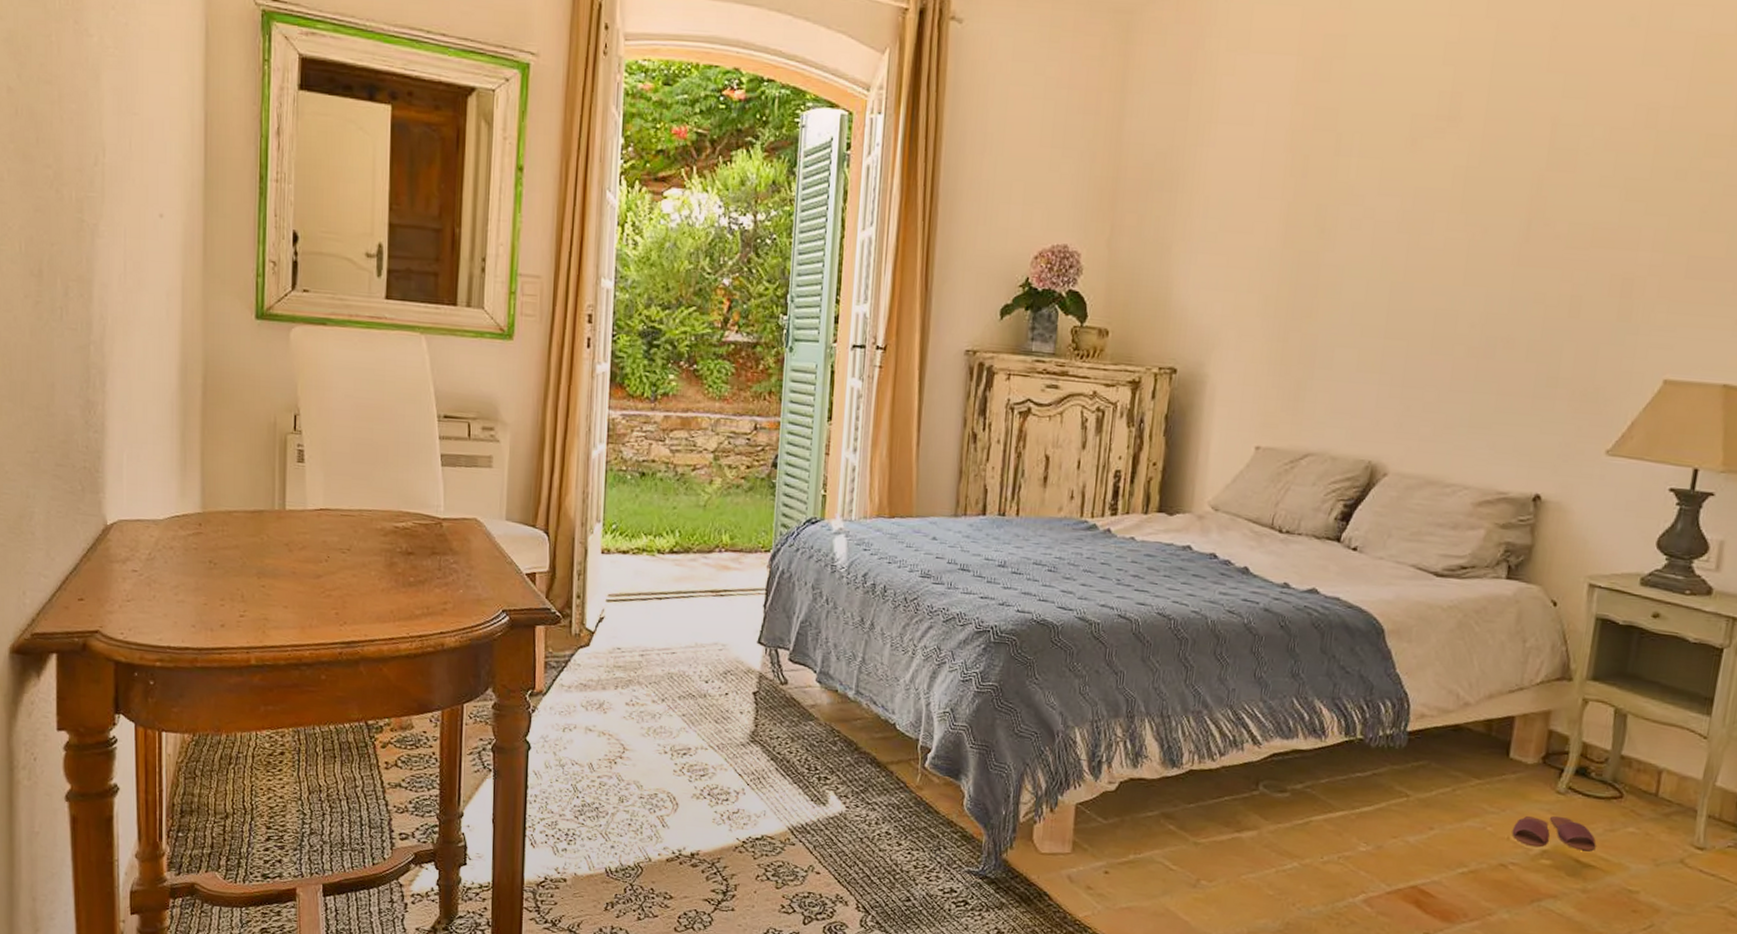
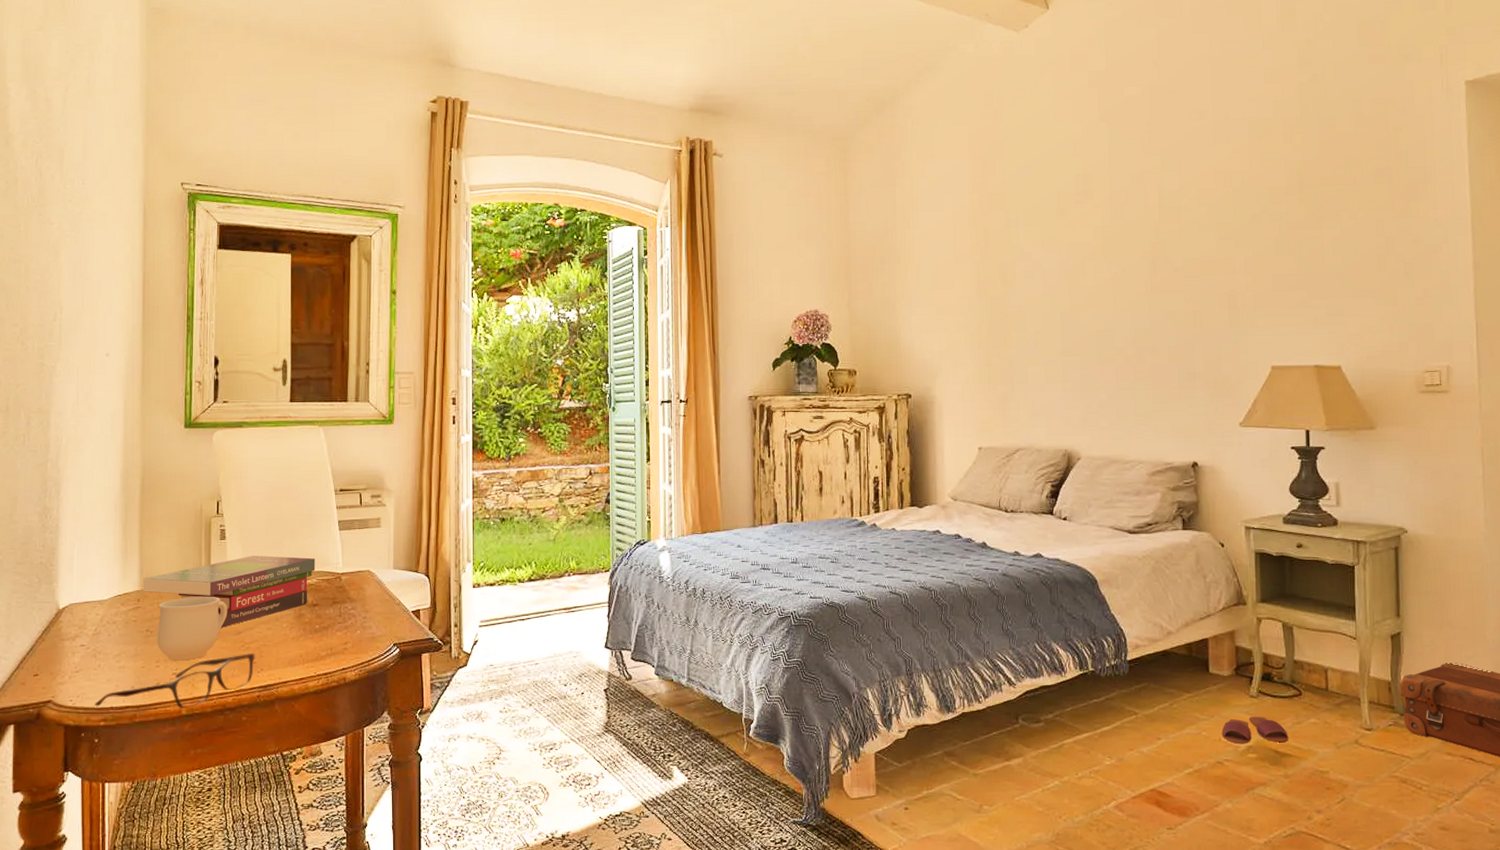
eyeglasses: none [150,602,338,659] -> present [95,653,256,709]
books: none [204,485,412,568] -> present [142,555,316,627]
mug: none [221,527,305,602] -> present [156,596,227,661]

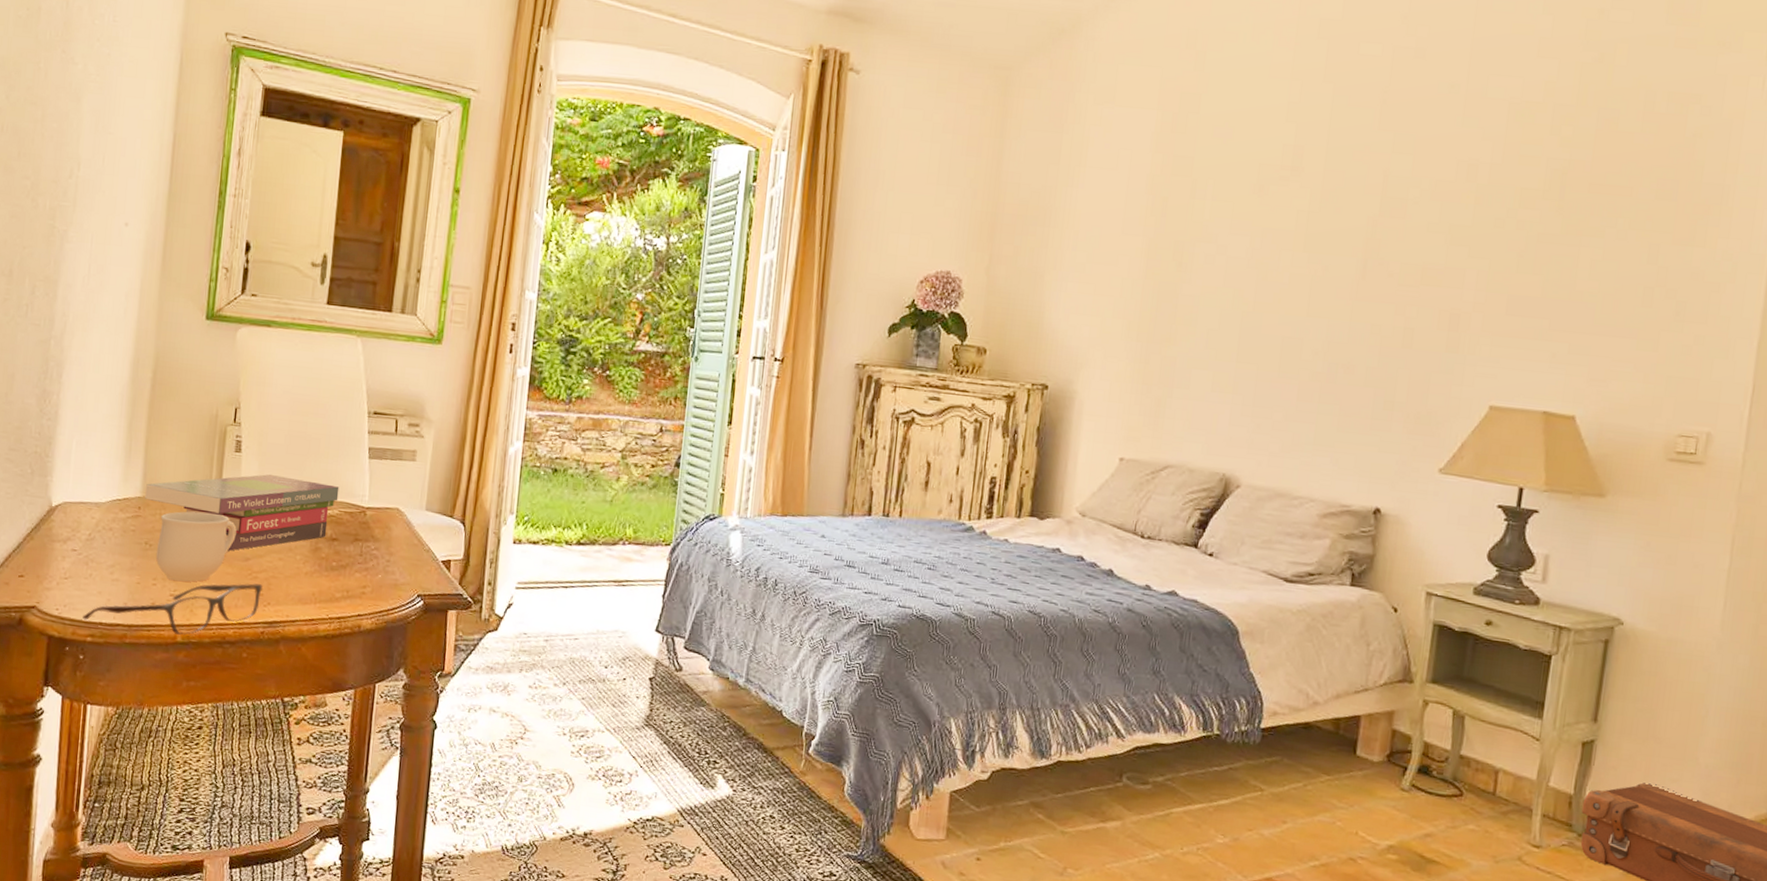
slippers: present [1222,717,1289,744] -> none [1360,812,1439,847]

